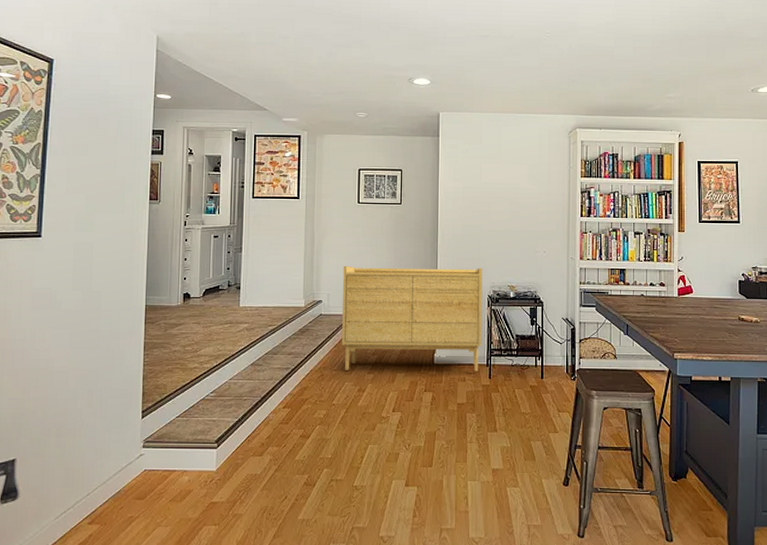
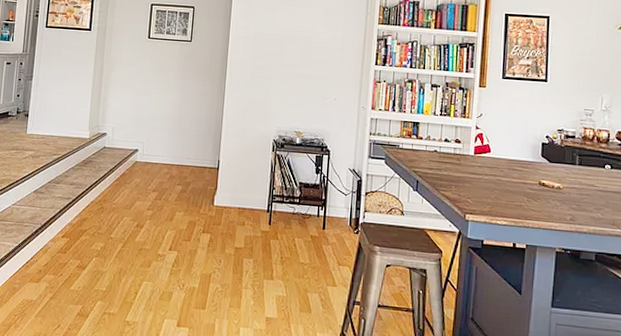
sideboard: present [342,266,483,372] -> none [123,100,270,217]

